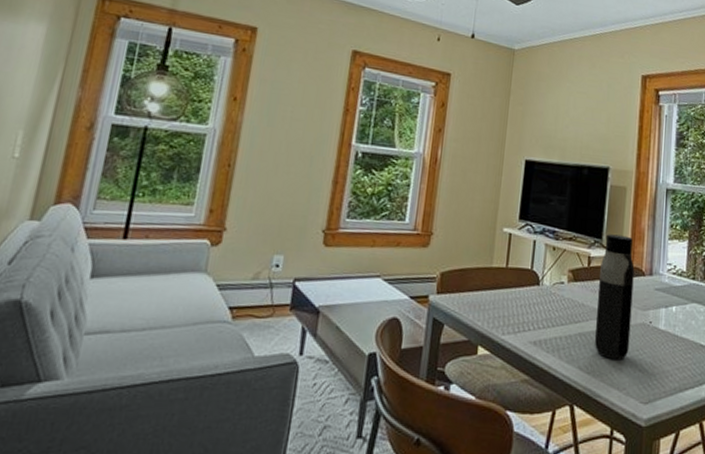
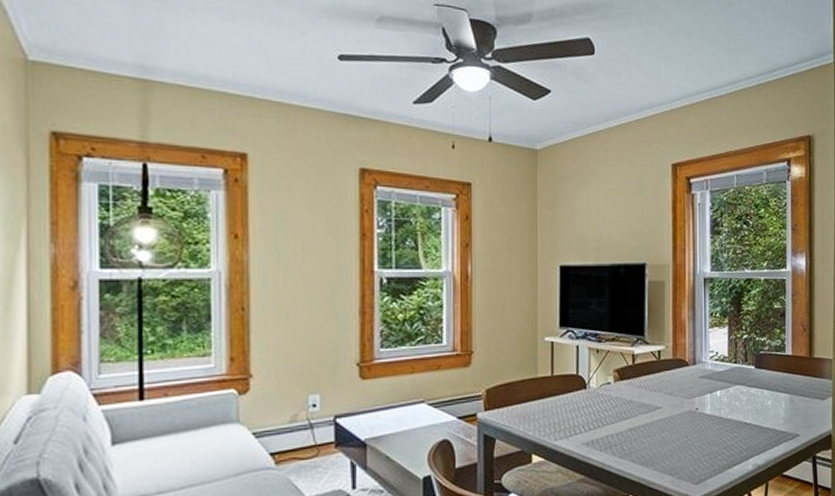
water bottle: present [594,234,635,361] -> none [644,329,679,449]

